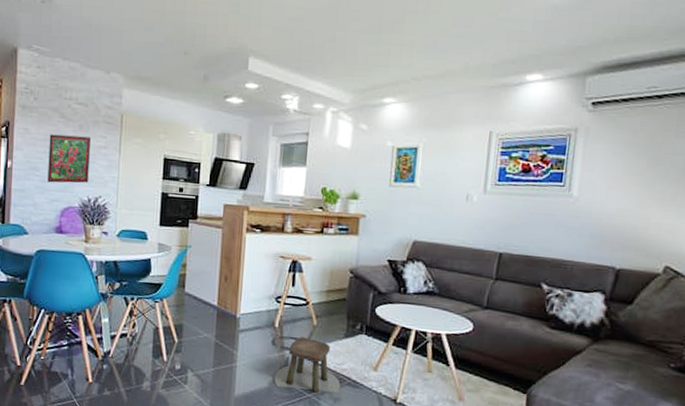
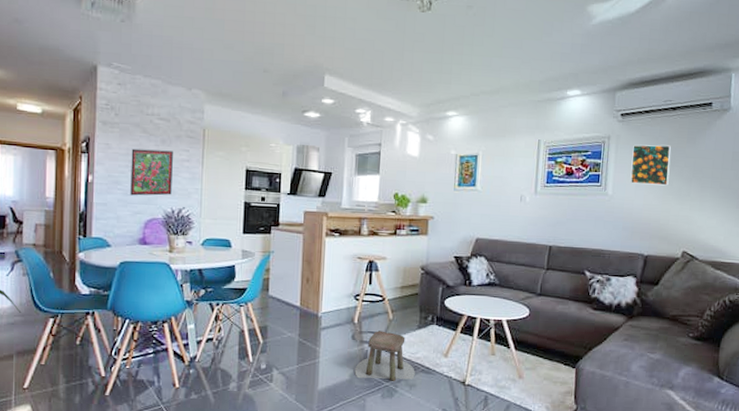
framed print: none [601,138,654,188] -> present [630,144,671,186]

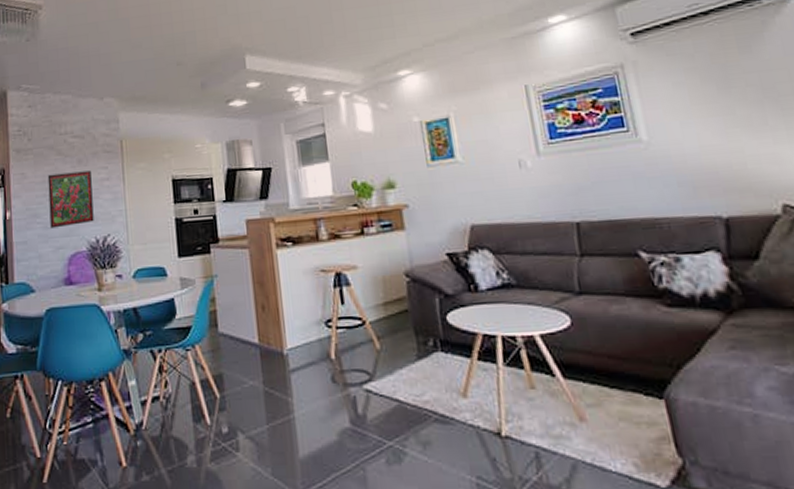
stool: present [354,331,415,381] -> none [342,367,427,439]
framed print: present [630,144,671,186] -> none [660,61,729,121]

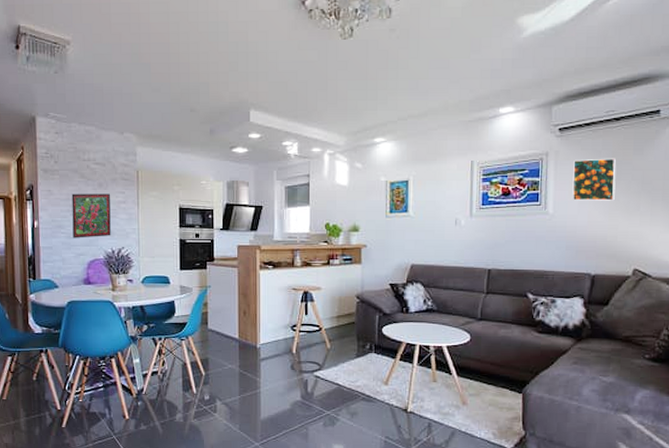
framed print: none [660,61,729,121] -> present [572,158,616,201]

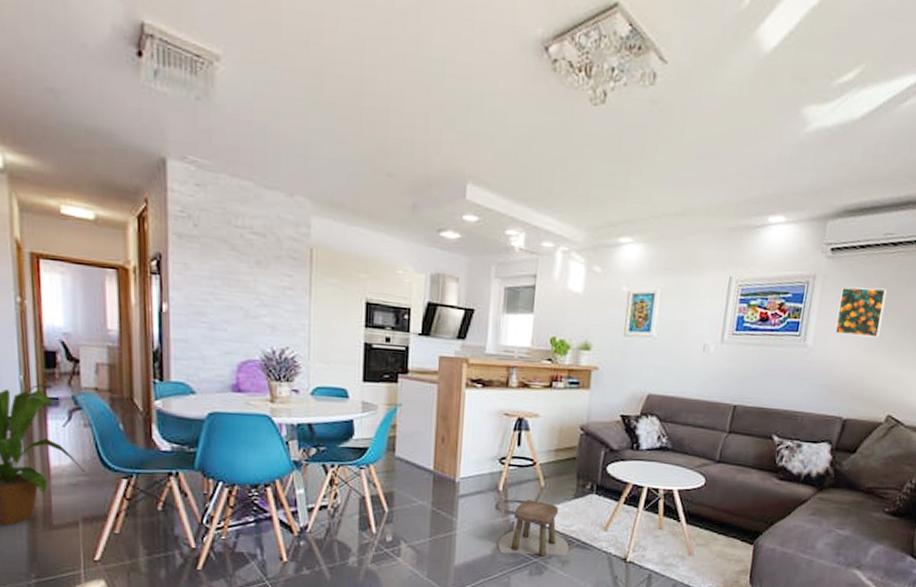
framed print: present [71,193,111,238] -> none [217,270,272,332]
stool: none [295,360,356,410] -> present [498,500,569,557]

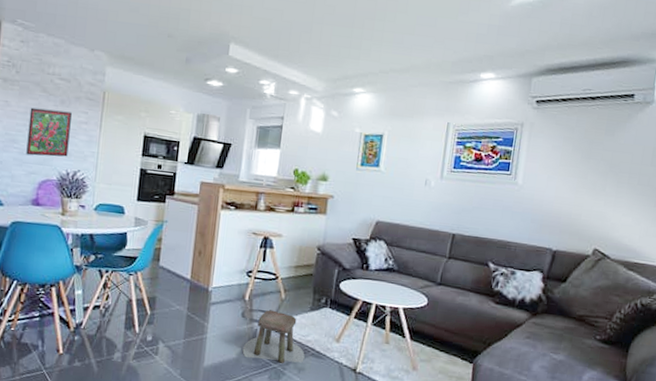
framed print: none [217,270,272,332] -> present [26,107,72,157]
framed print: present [835,287,887,338] -> none [542,133,588,179]

